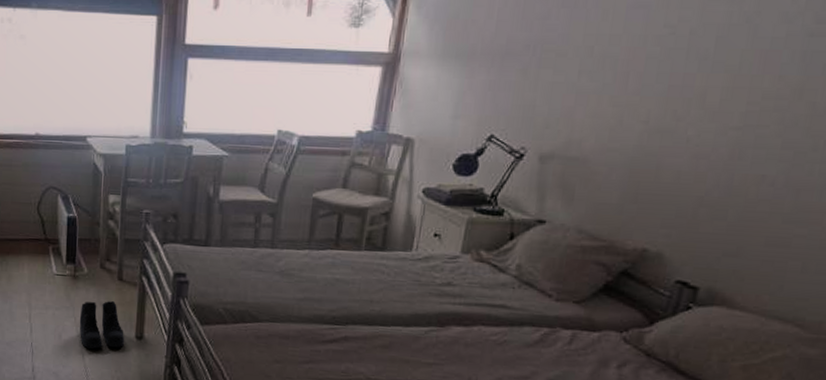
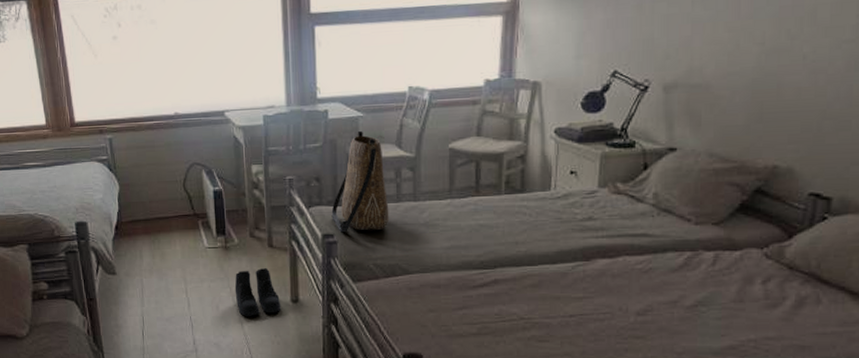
tote bag: none [185,170,248,275] -> present [331,130,389,233]

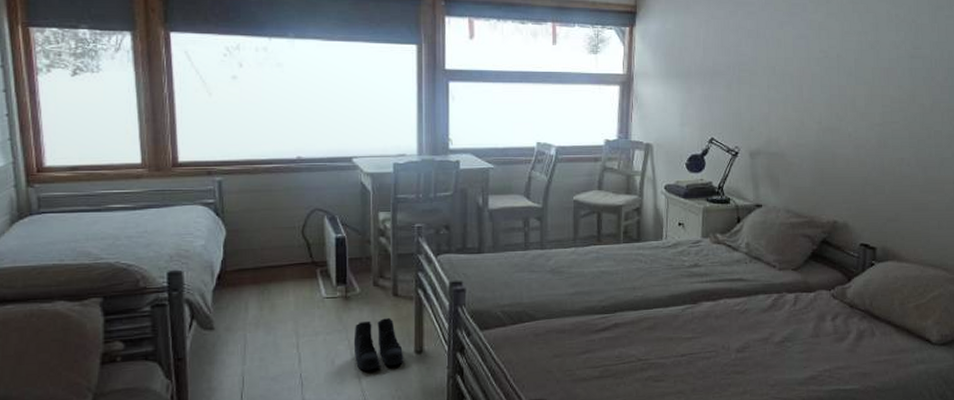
tote bag: present [331,130,389,233] -> none [460,181,517,281]

